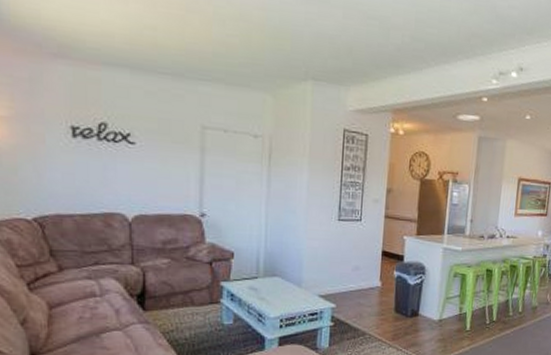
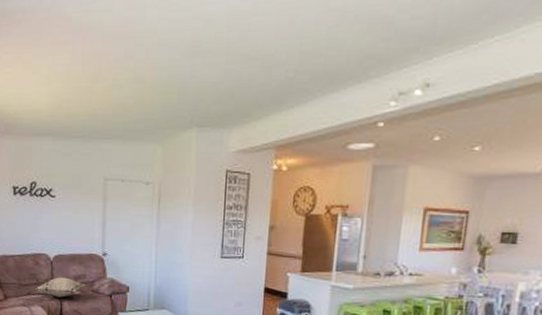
decorative pillow: none [105,242,179,267] -> present [34,277,87,298]

